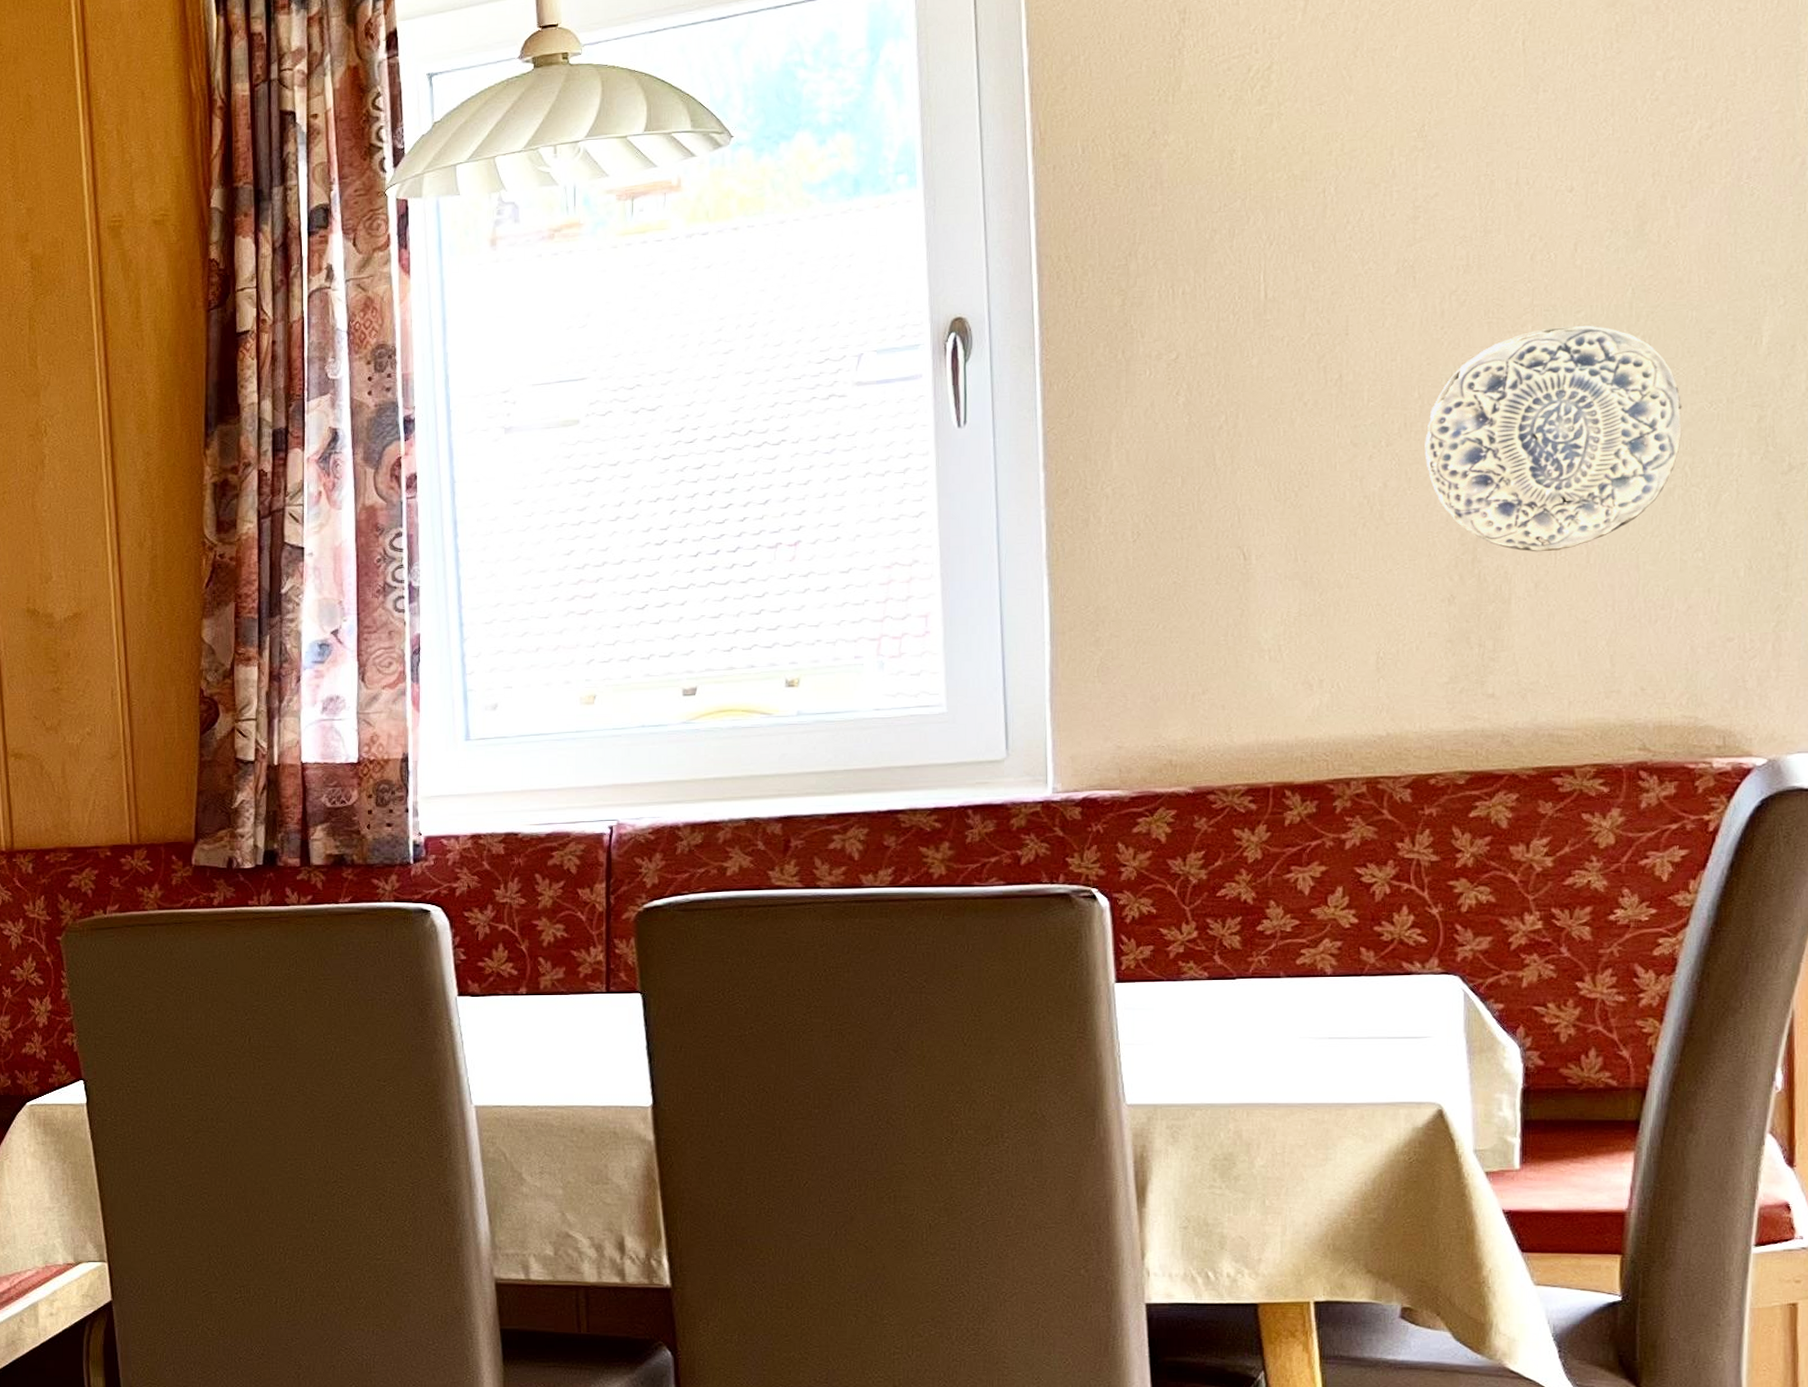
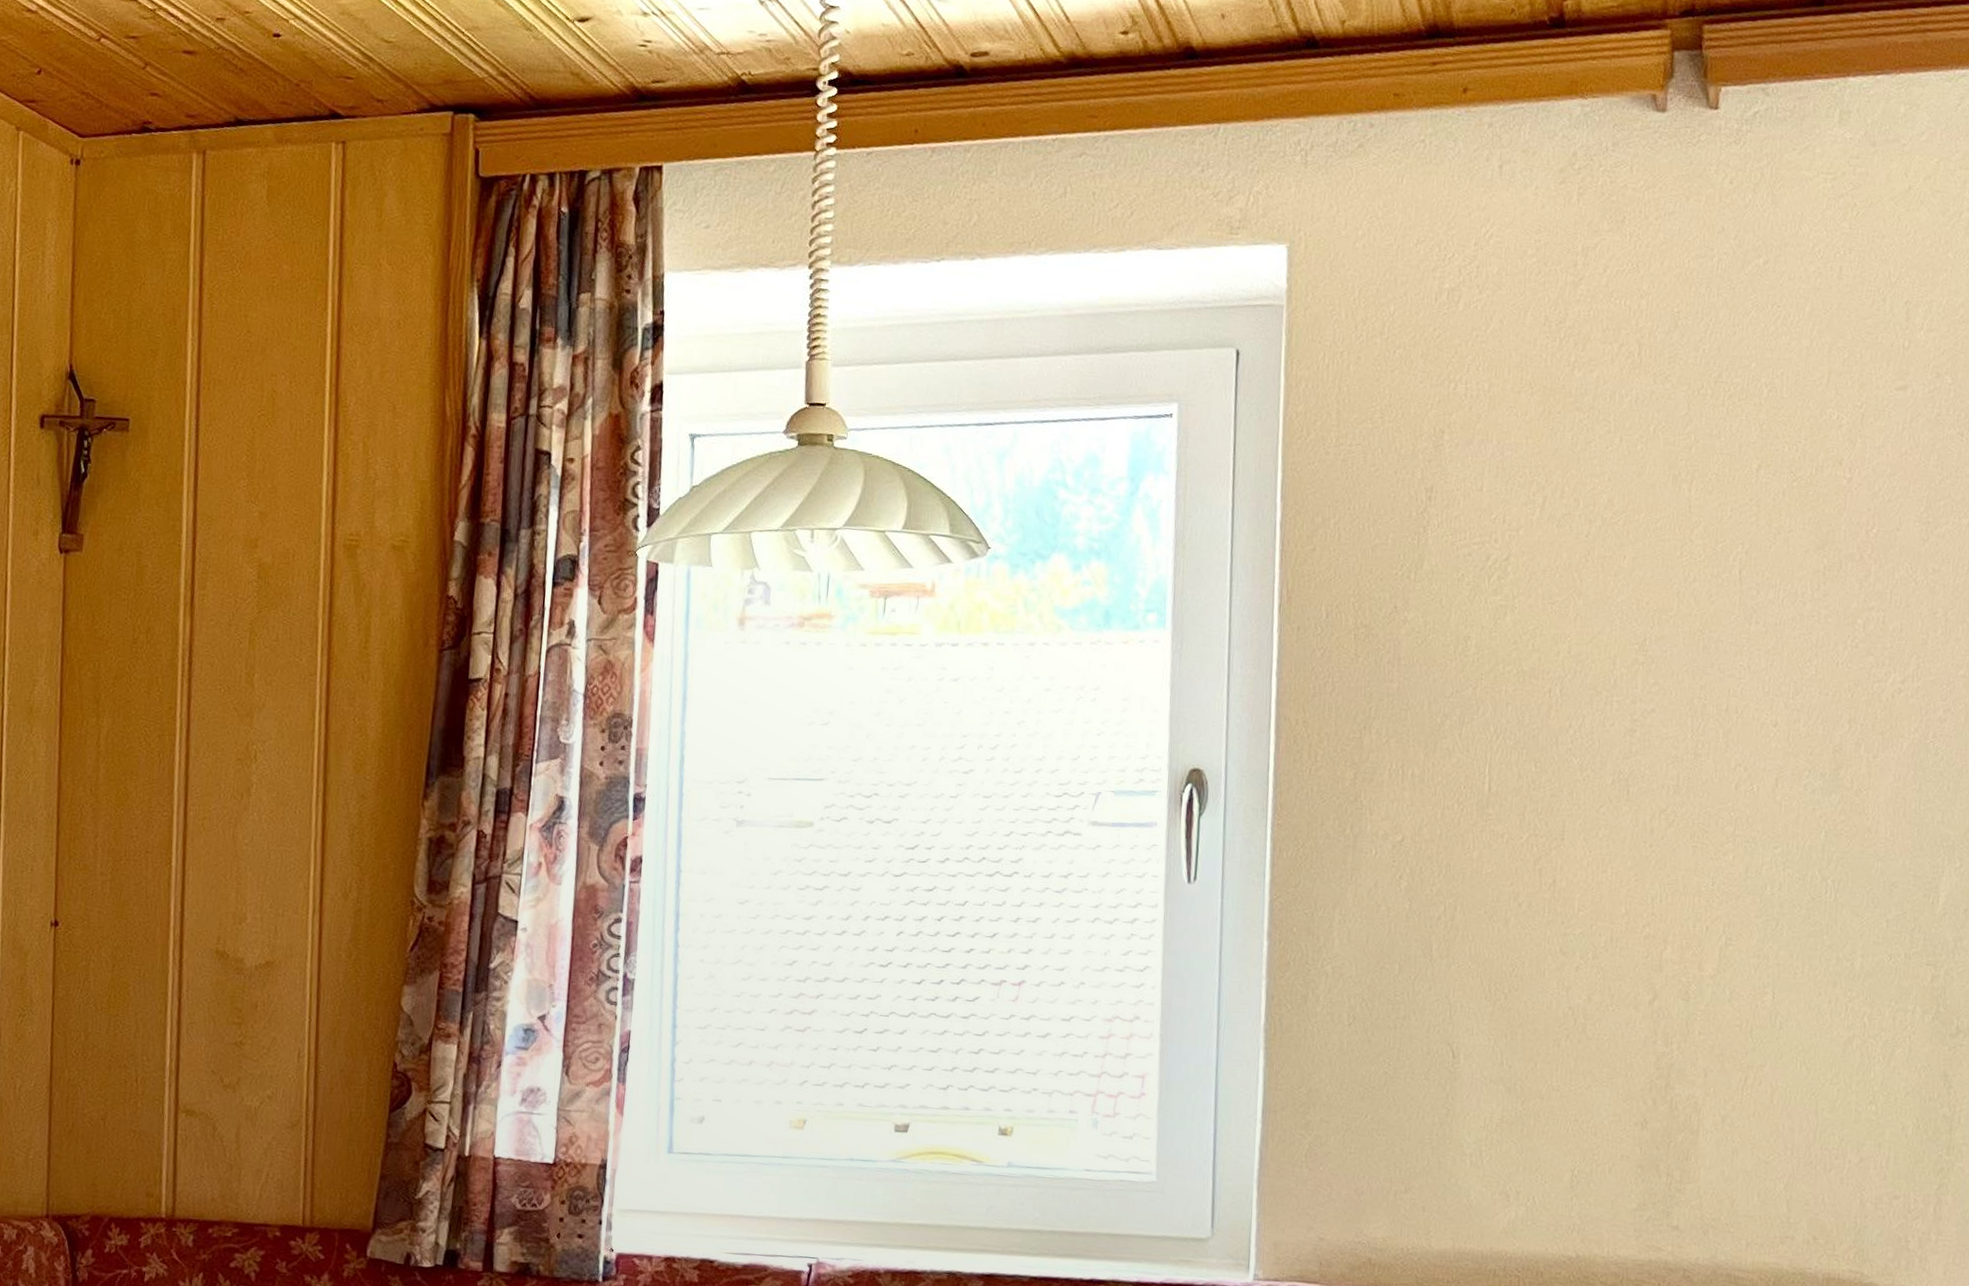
decorative plate: present [1424,325,1682,552] -> none [1627,860,1865,1087]

